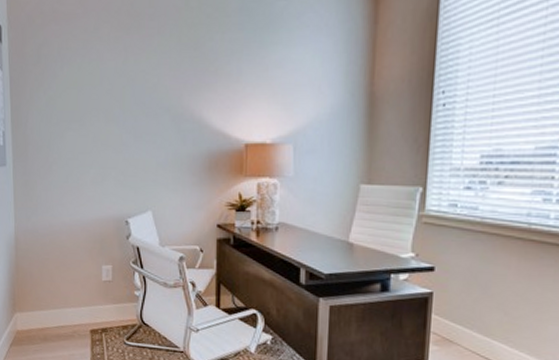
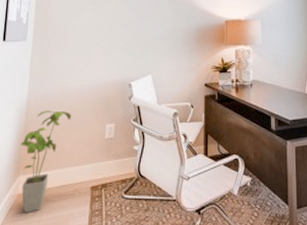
house plant: none [14,246,64,350] -> present [21,110,71,213]

